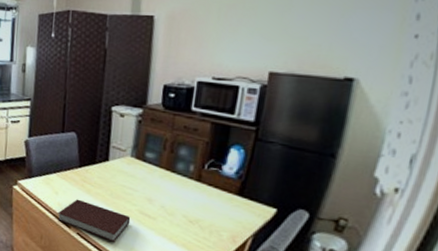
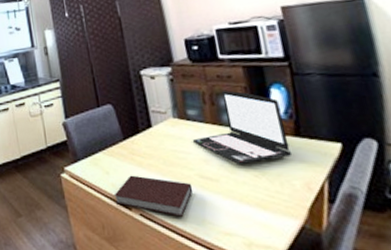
laptop: none [143,142,234,211] -> present [193,91,293,165]

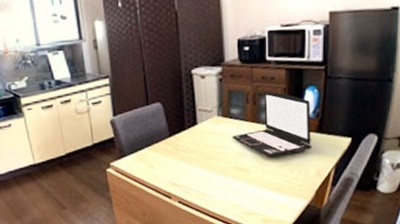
notebook: present [114,175,193,217] -> none [156,168,227,202]

